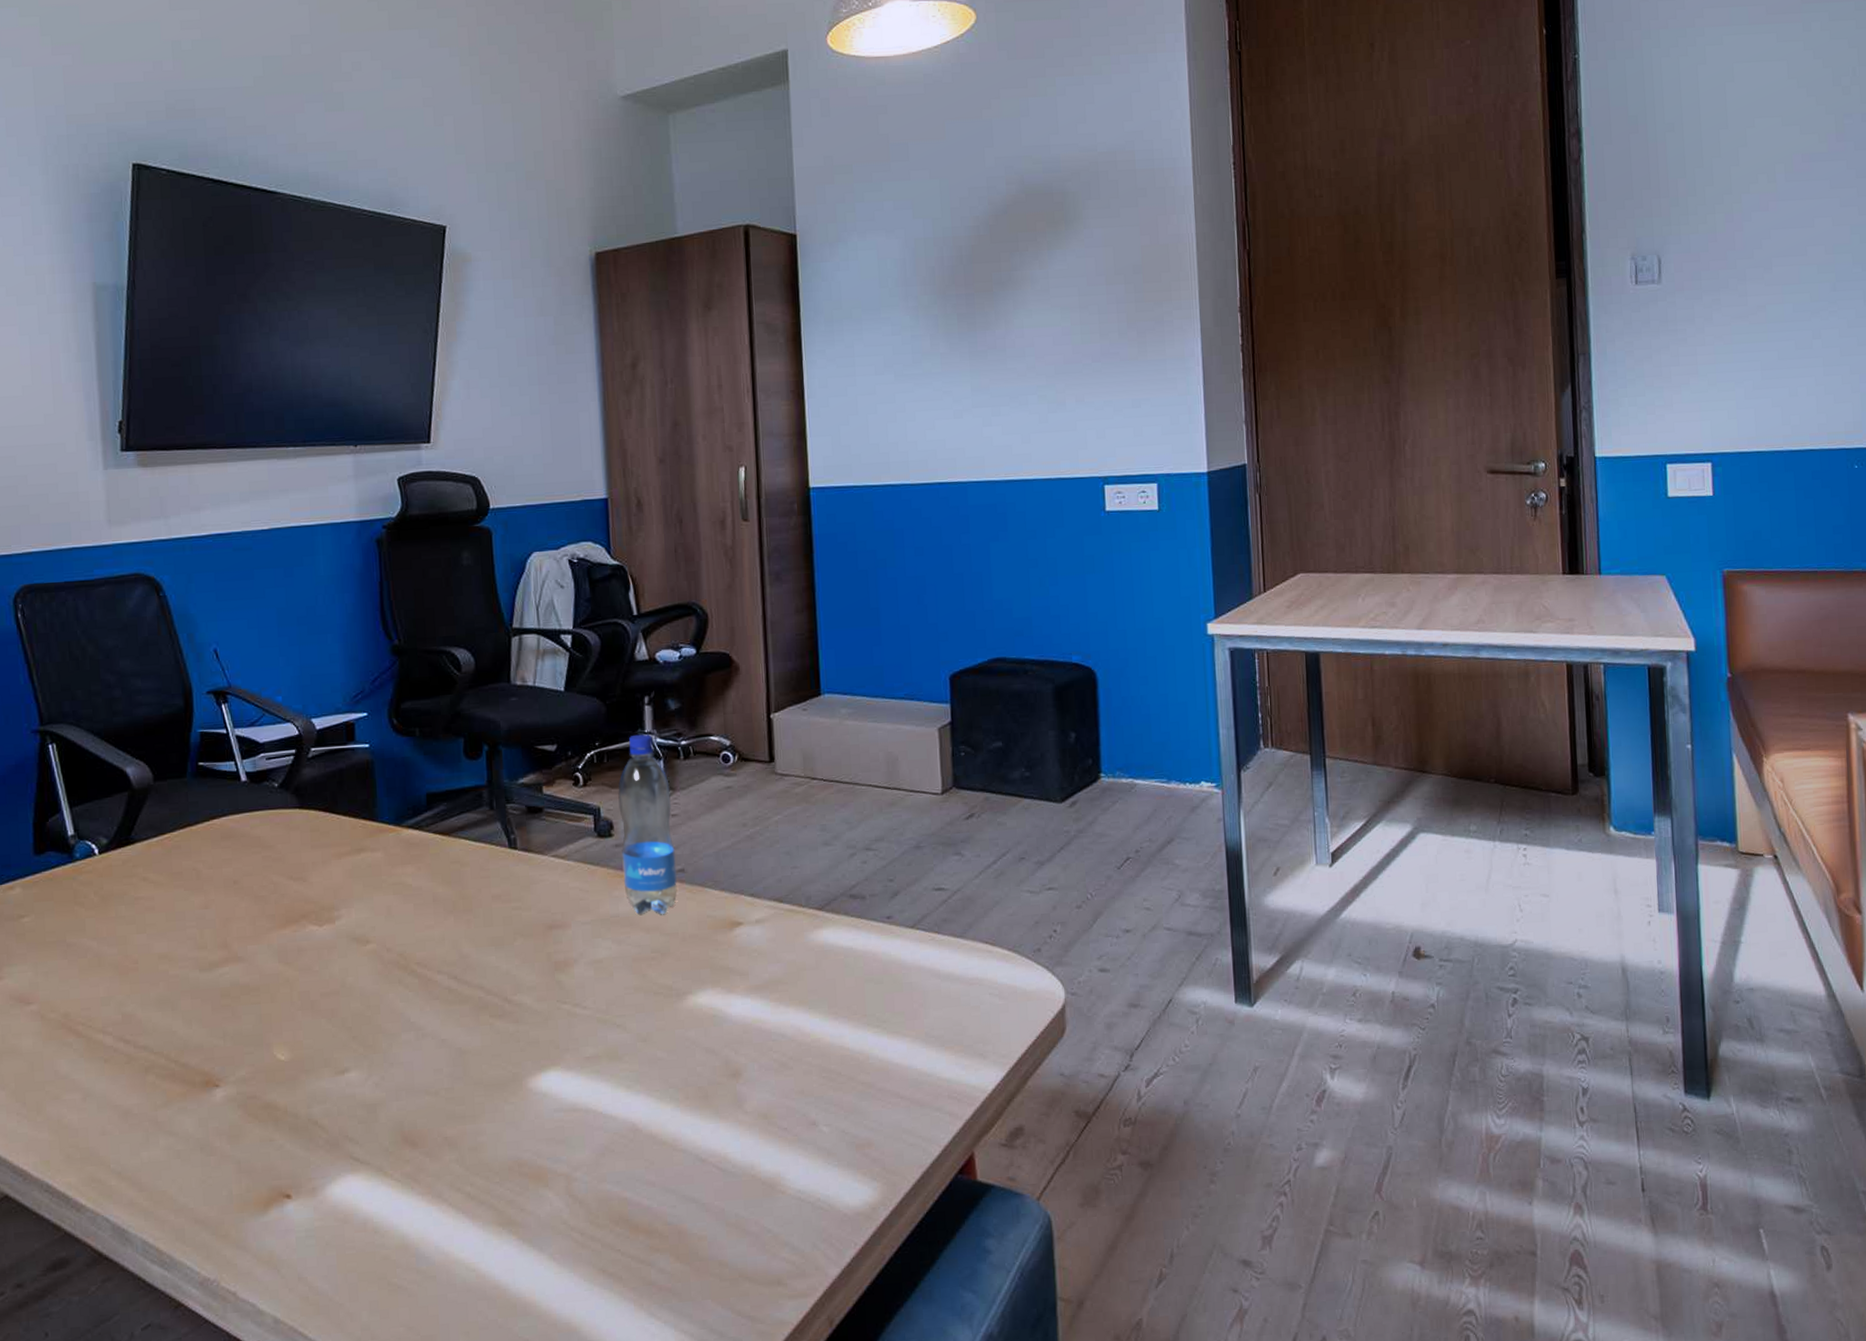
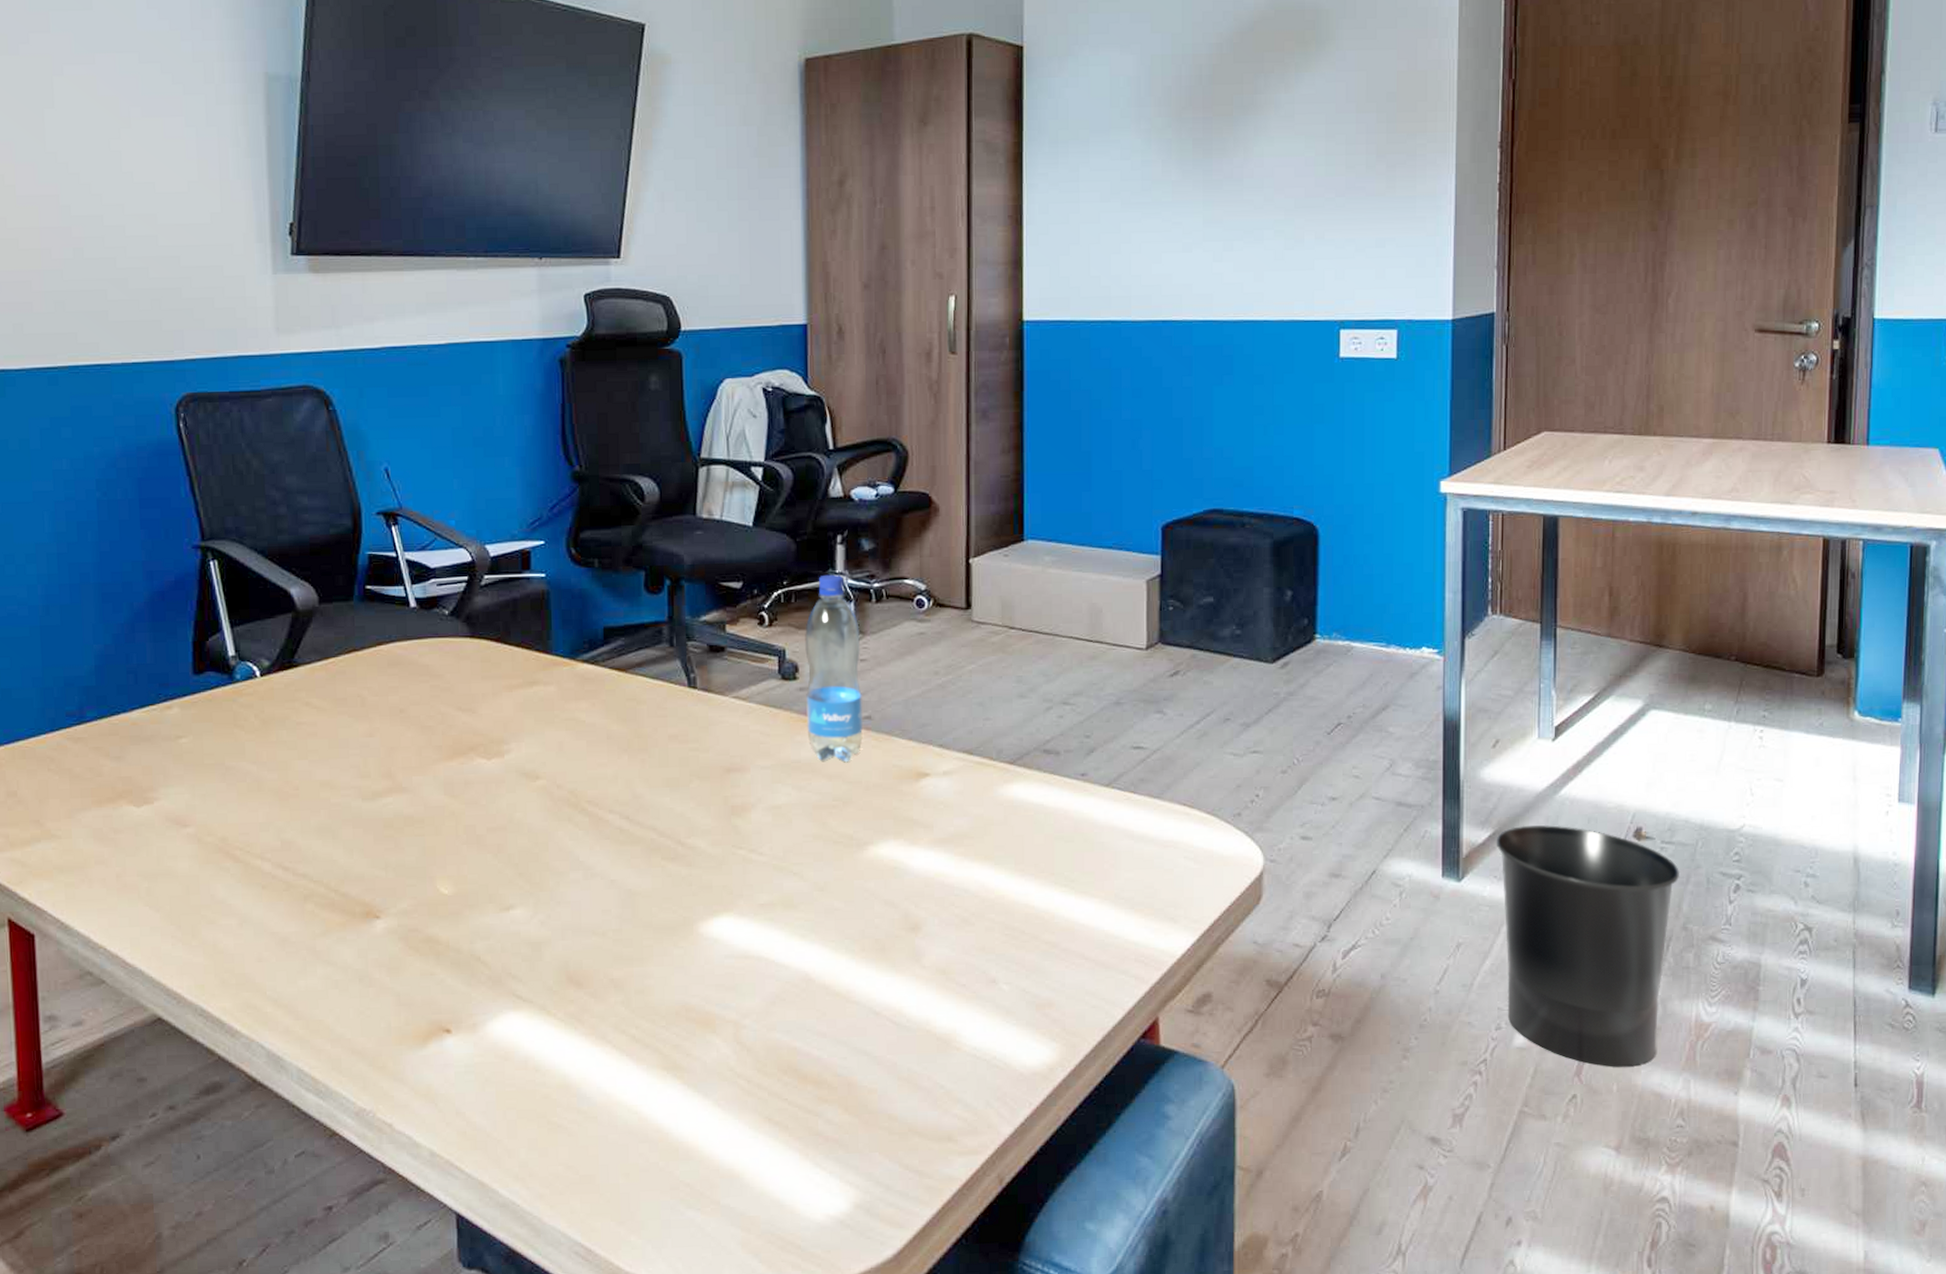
waste bin: none [1283,948,1459,1182] -> present [1496,825,1679,1066]

